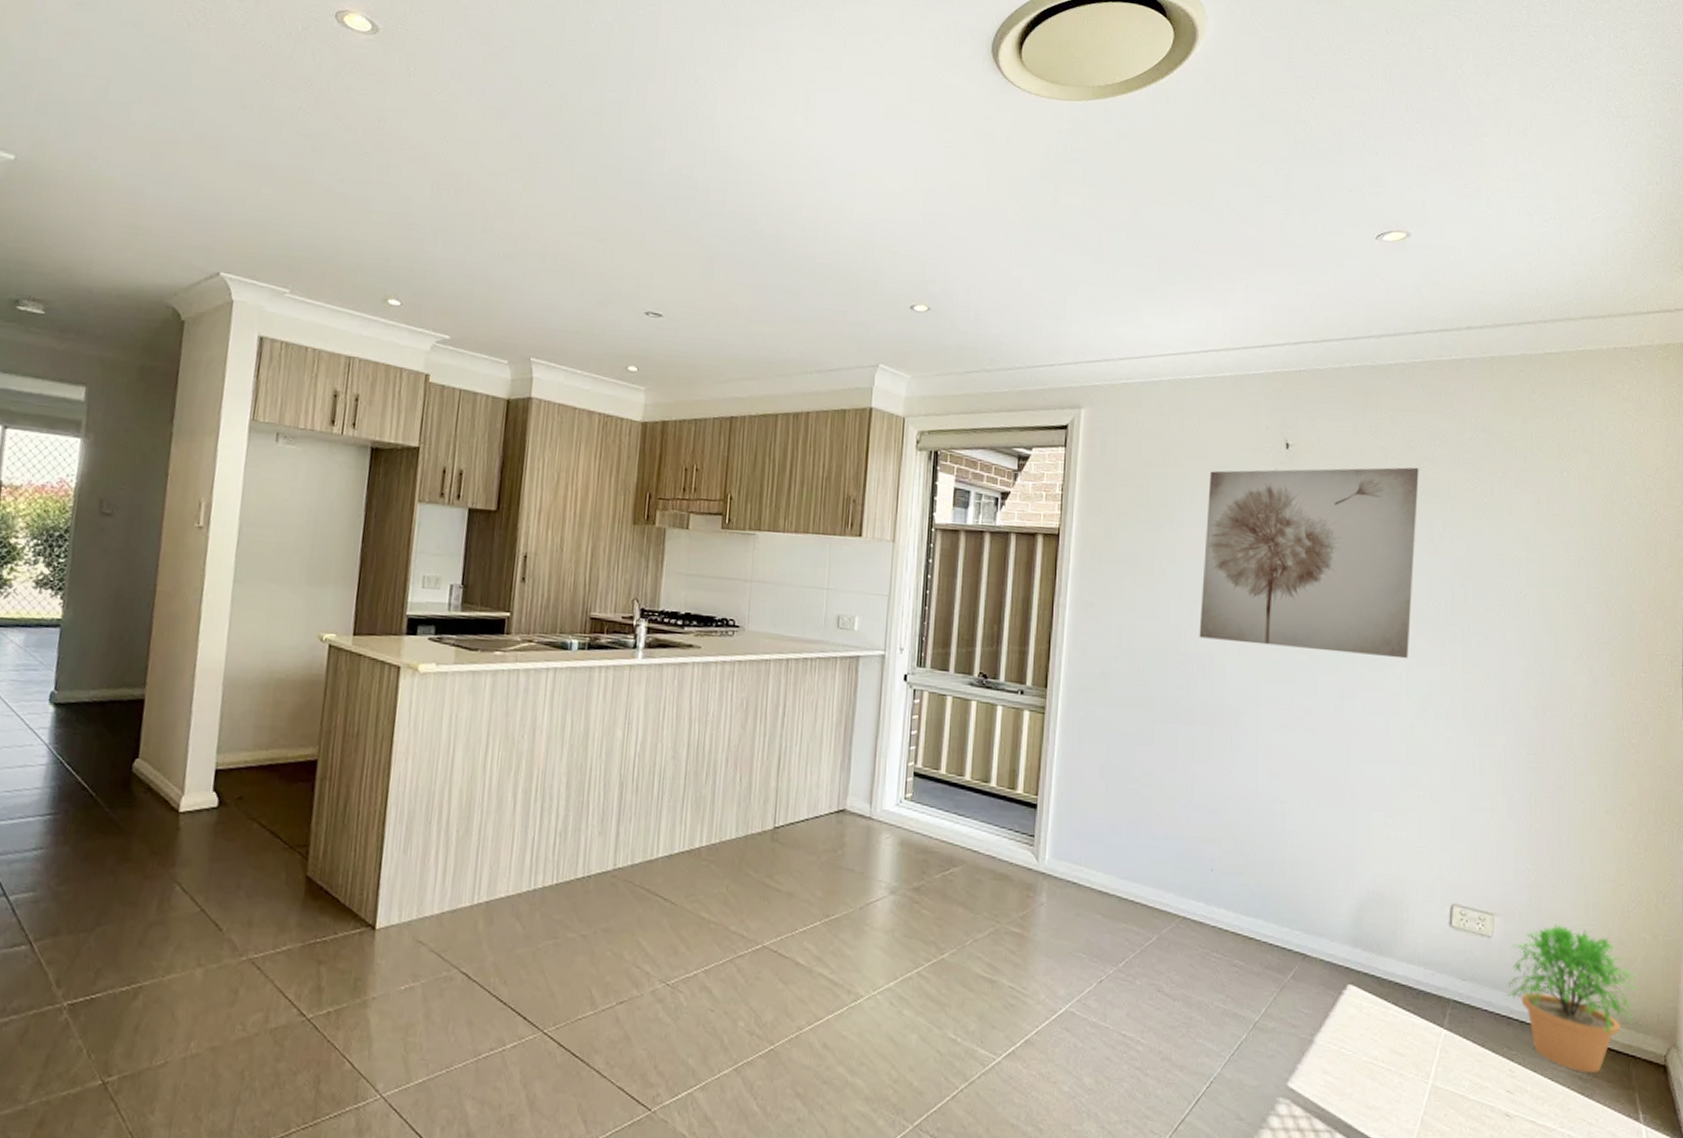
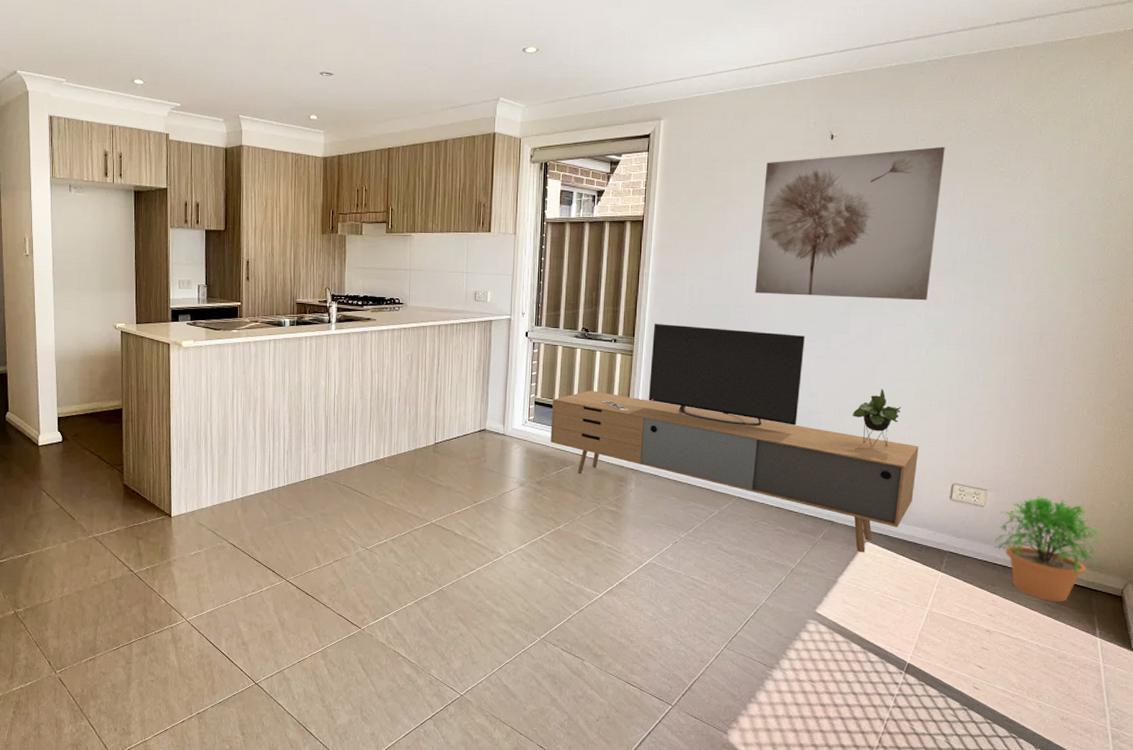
media console: none [933,672,1408,1000] -> present [550,324,919,553]

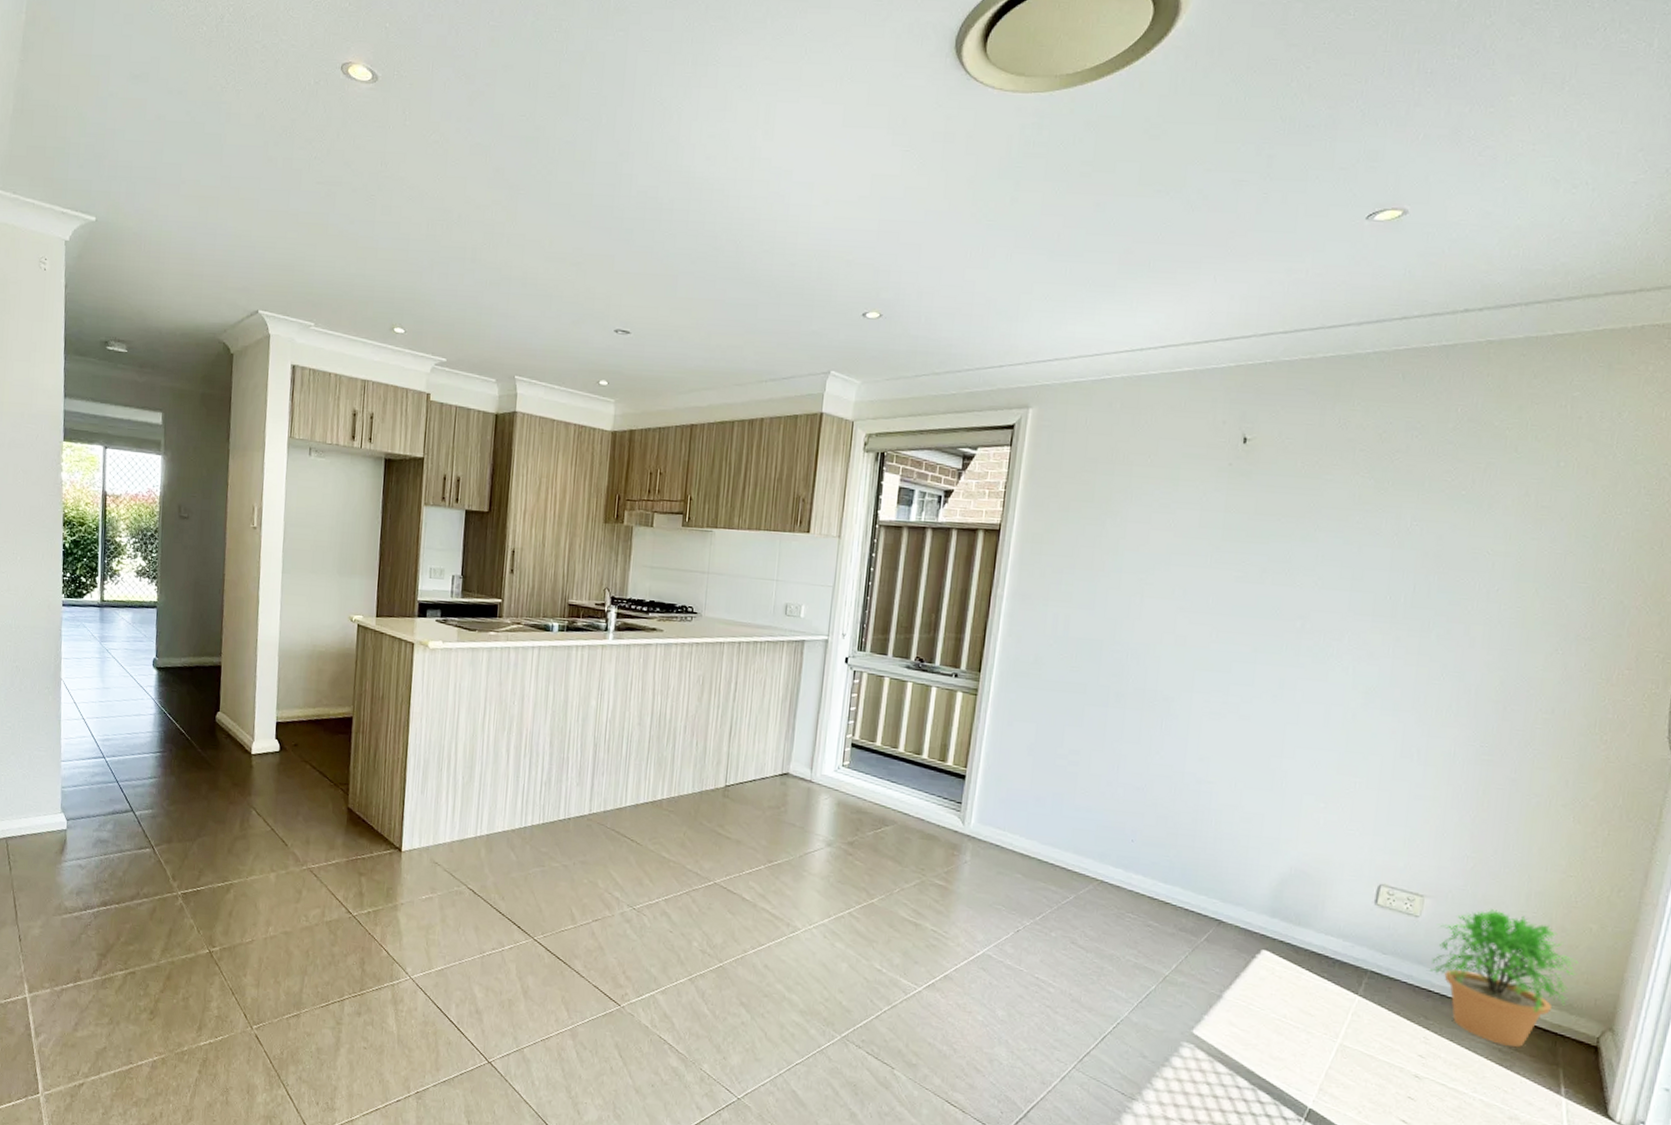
media console: present [550,324,919,553] -> none [867,658,1337,964]
wall art: present [755,146,945,301] -> none [1136,459,1391,652]

